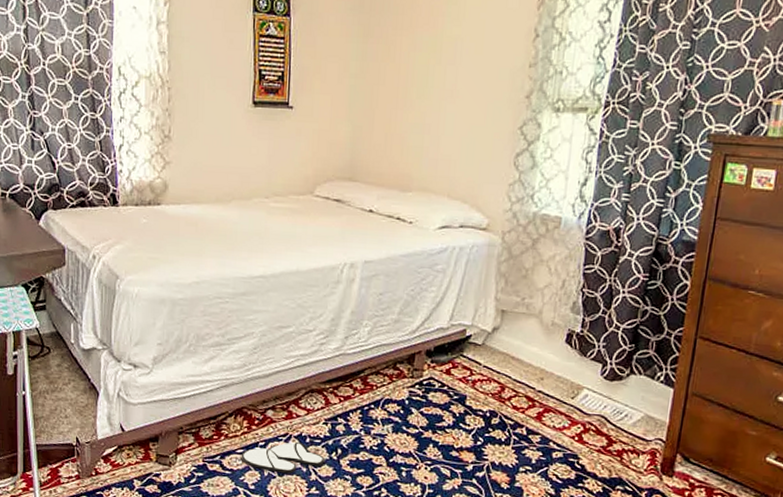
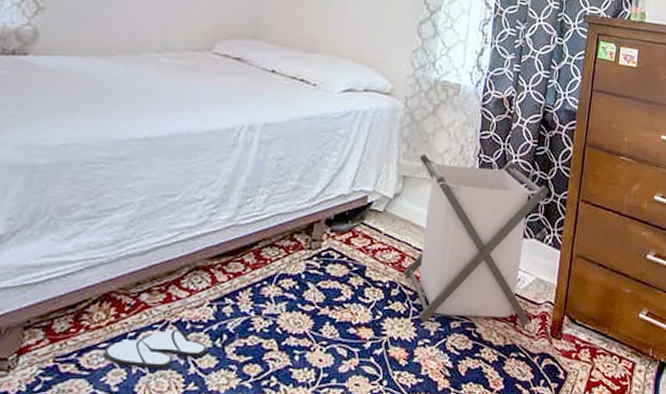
laundry basket: none [503,288,662,460] -> present [403,153,549,325]

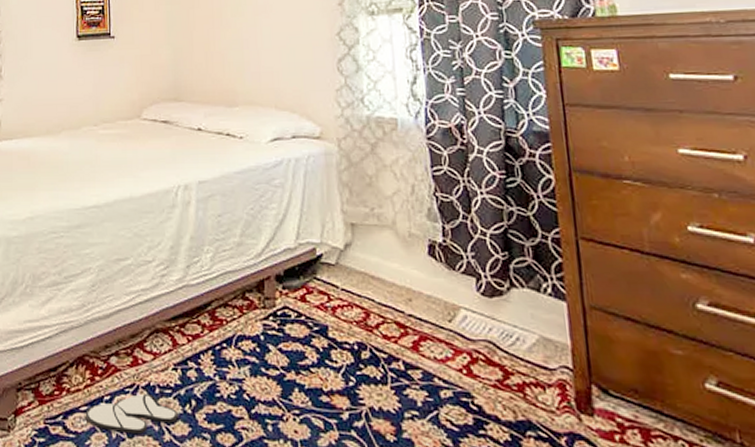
laundry basket: present [403,153,549,325] -> none [365,197,544,396]

